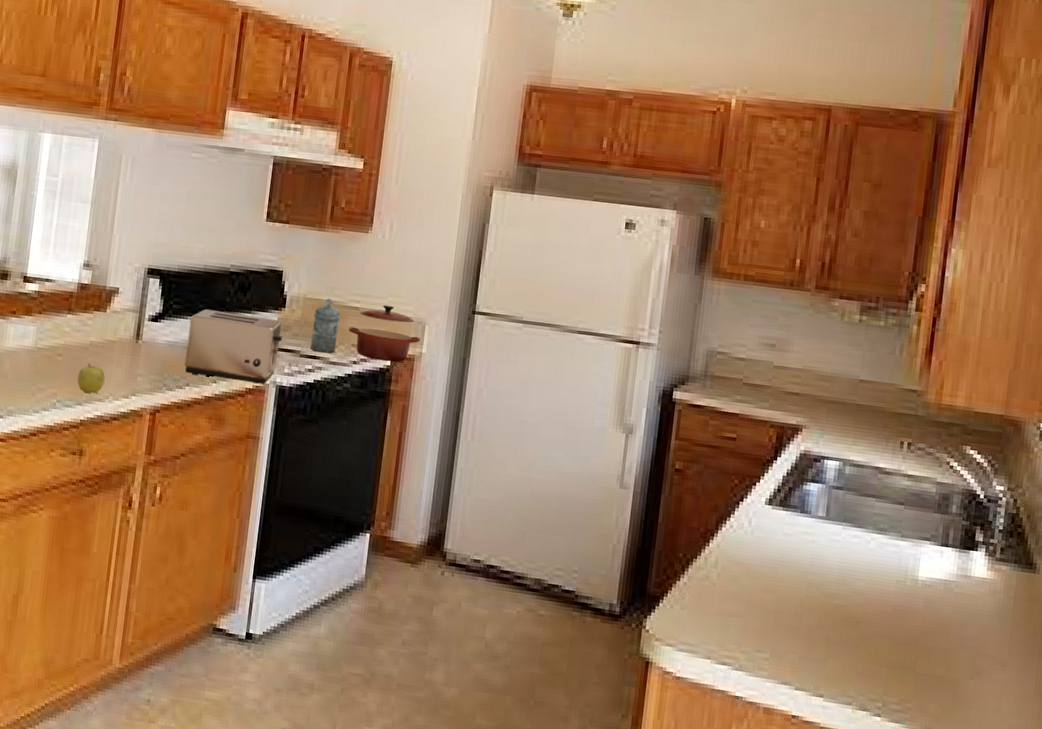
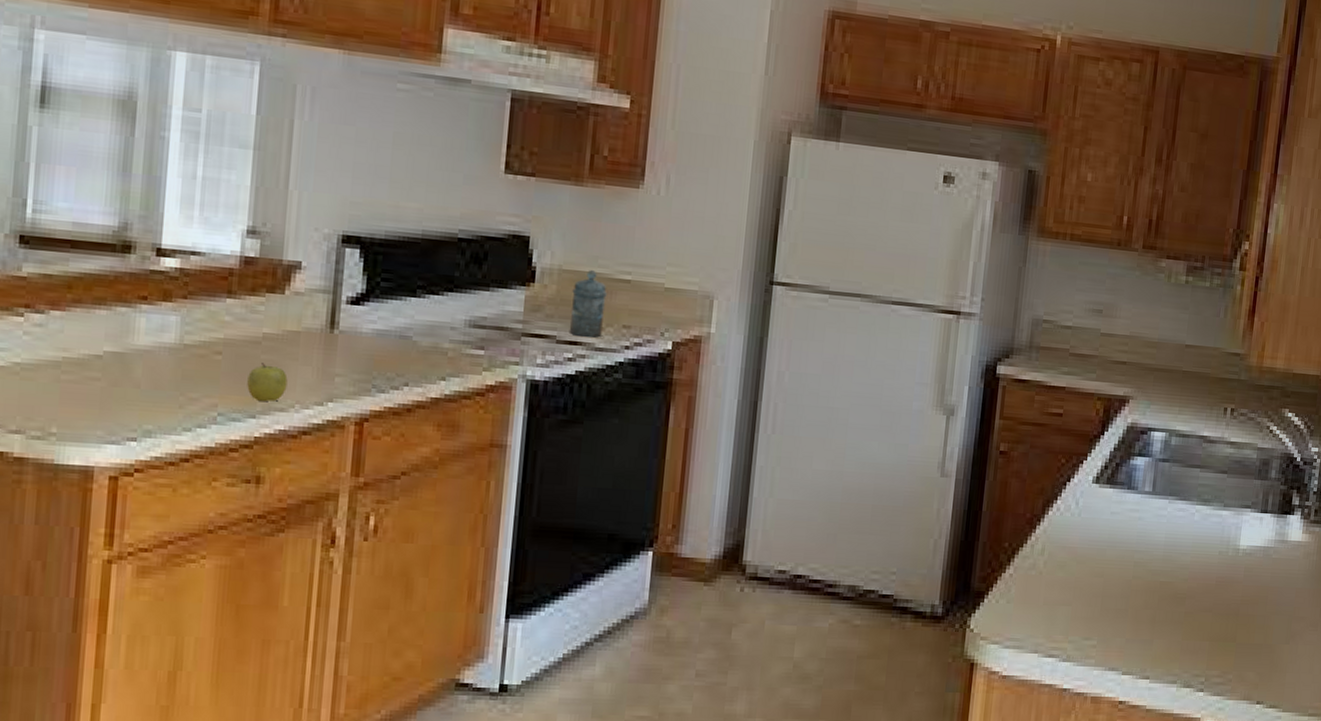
toaster: present [184,309,283,385] -> none [400,287,533,380]
saucepan: present [348,304,421,363] -> none [617,276,708,346]

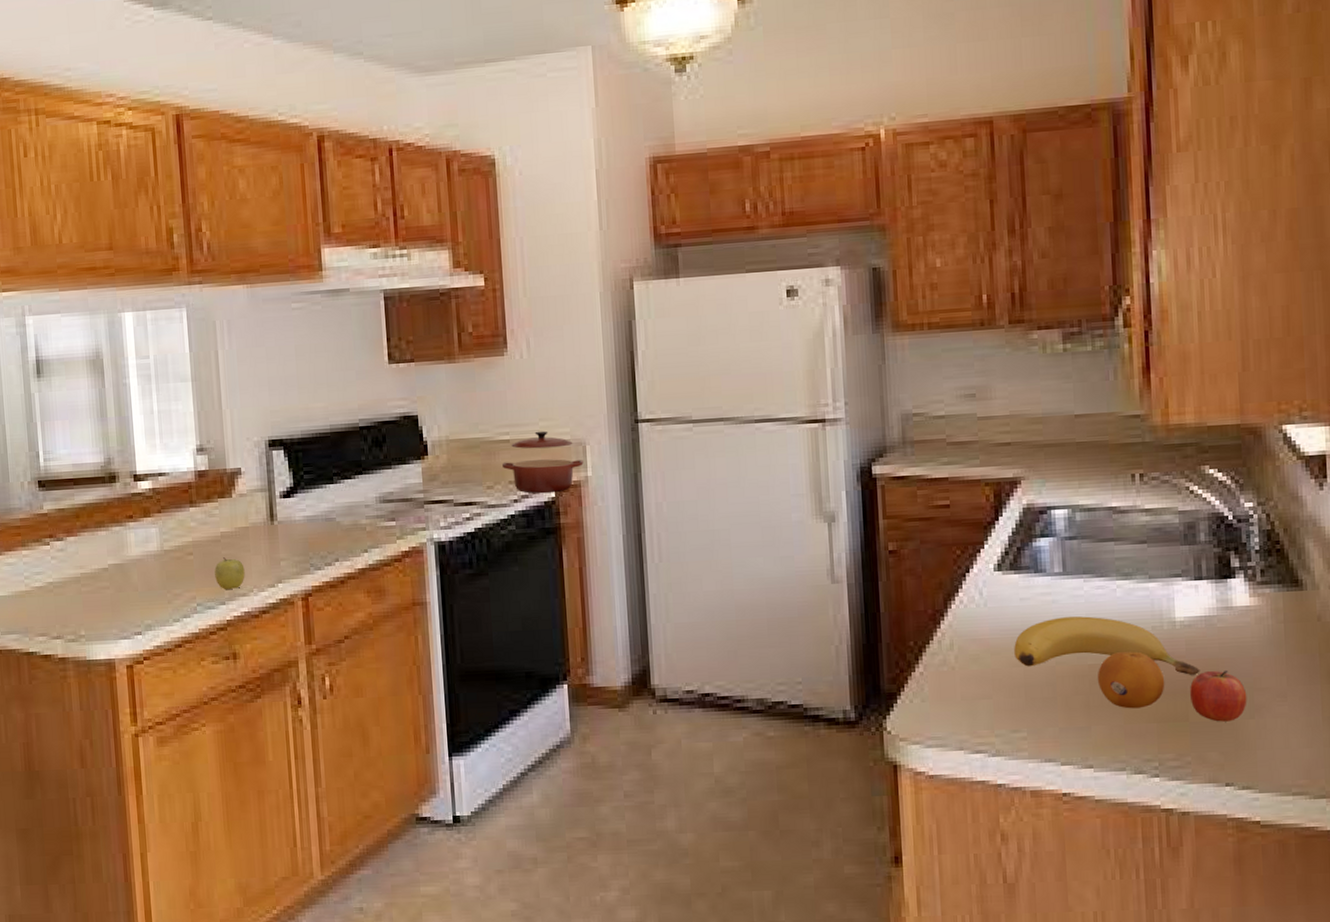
canister: present [569,270,607,337] -> none [460,436,492,497]
saucepan: none [617,276,708,346] -> present [501,430,584,494]
banana: none [1097,534,1253,600] -> present [1014,616,1200,675]
fruit: none [1165,572,1222,627] -> present [1097,651,1165,709]
fruit: none [1240,597,1287,645] -> present [1189,669,1247,722]

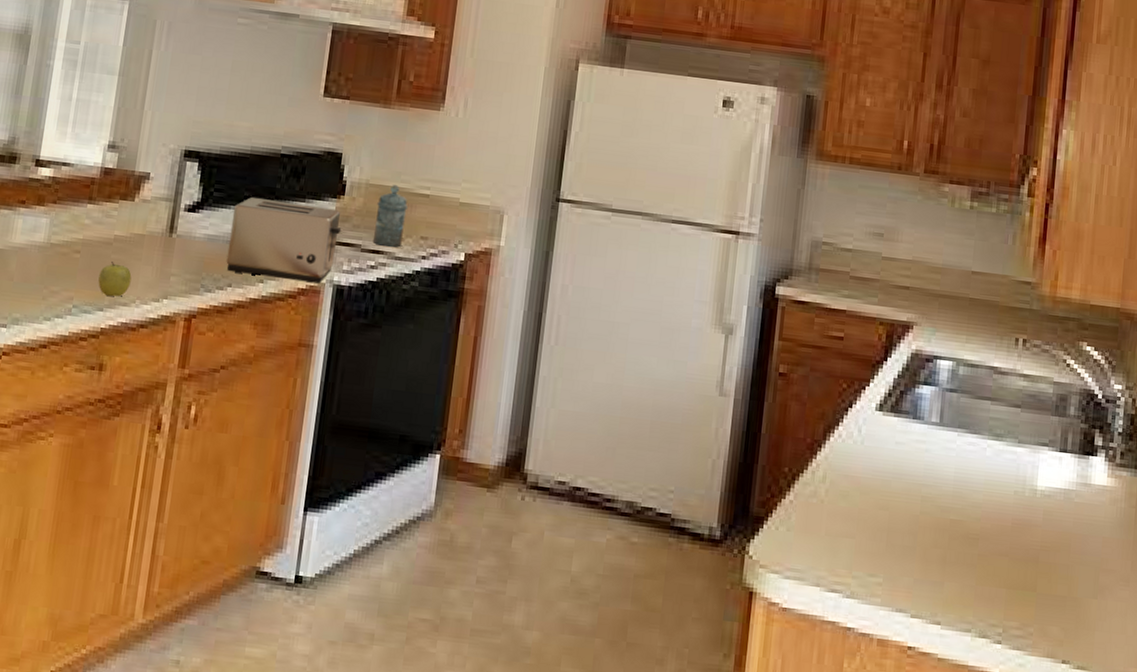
toaster: none [325,470,432,547] -> present [226,197,342,284]
canister: none [460,436,492,497] -> present [372,185,408,247]
saucepan: present [501,430,584,494] -> none [416,191,499,257]
banana: present [1014,616,1200,675] -> none [882,467,1053,546]
fruit: present [1097,651,1165,709] -> none [956,511,1020,572]
fruit: present [1189,669,1247,722] -> none [1040,544,1093,599]

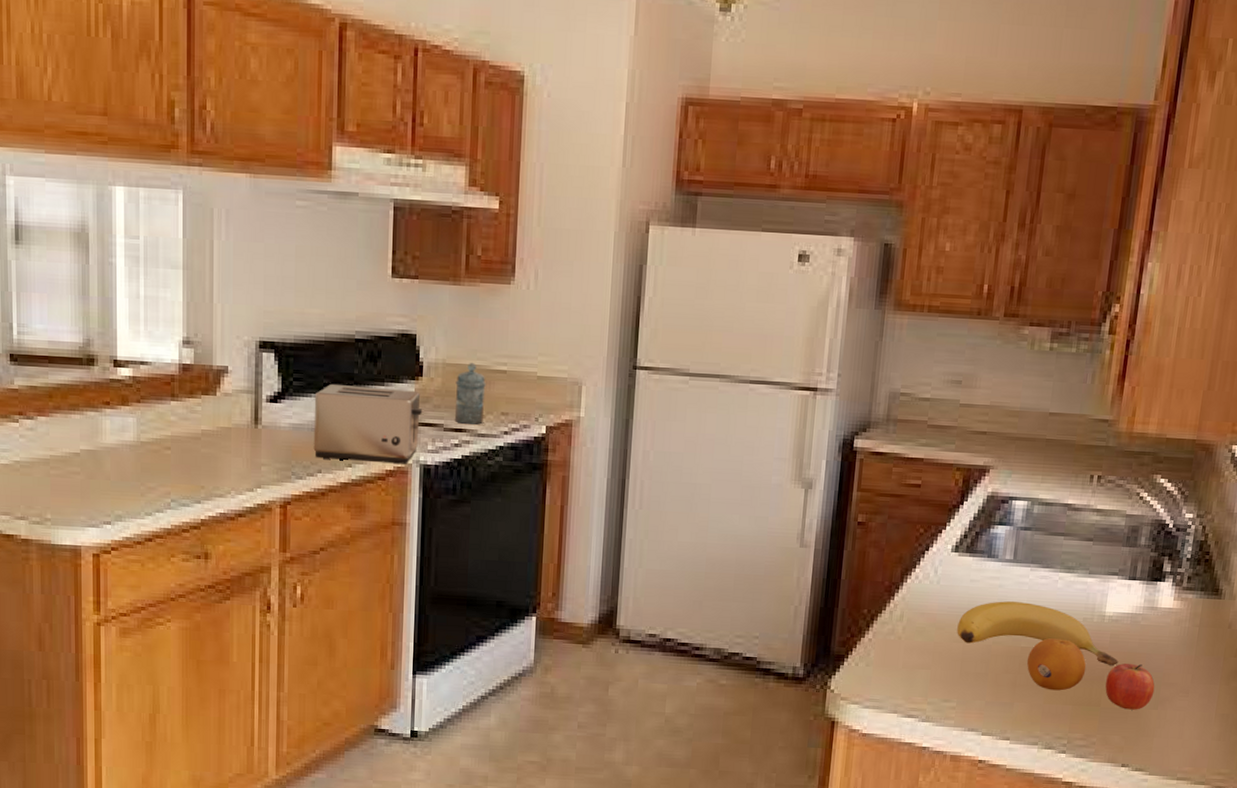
fruit: present [98,262,132,297] -> none [192,456,224,490]
banana: none [882,467,1053,546] -> present [957,601,1119,666]
fruit: none [956,511,1020,572] -> present [1026,638,1086,691]
fruit: none [1040,544,1093,599] -> present [1105,663,1155,710]

